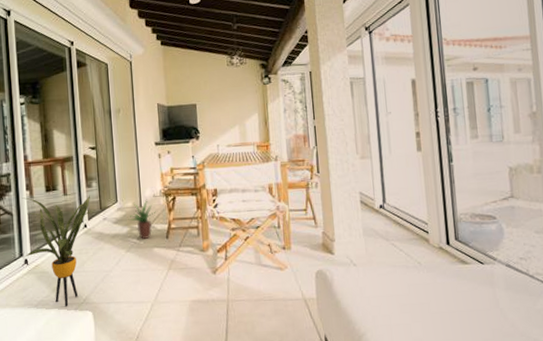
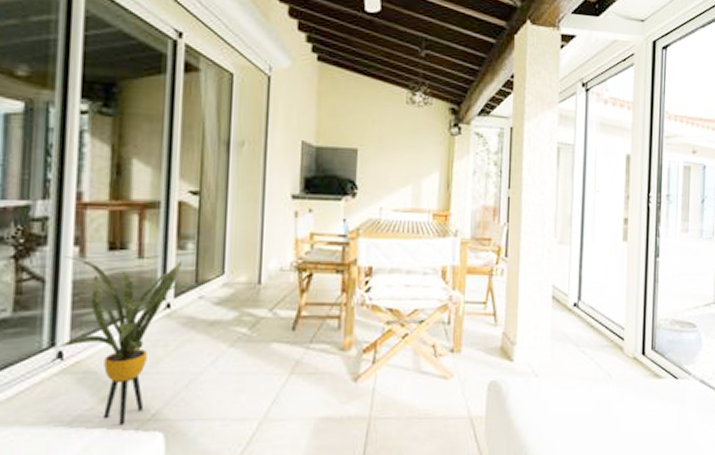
potted plant: present [128,199,156,240] -> none [237,273,282,331]

